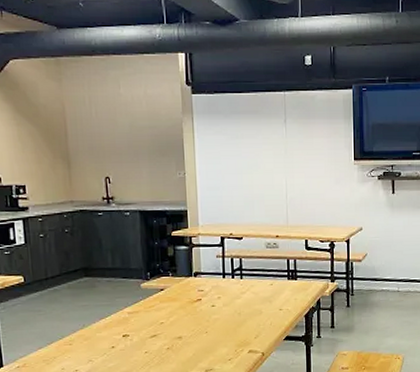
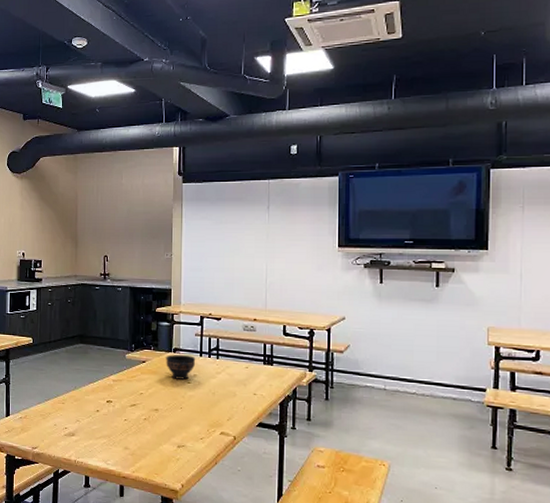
bowl: none [186,278,219,304] -> present [166,355,196,380]

